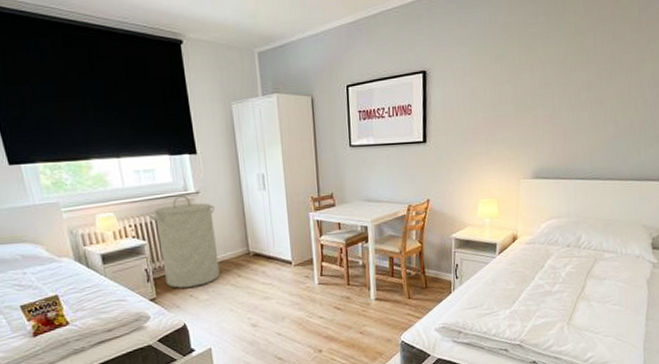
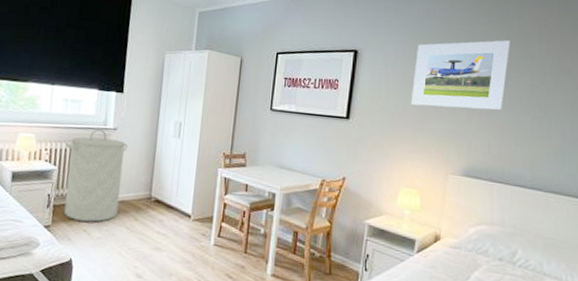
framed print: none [481,39,568,119] -> present [410,40,510,110]

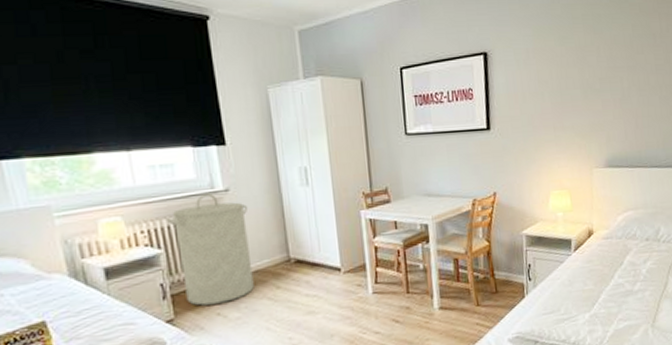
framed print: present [410,40,510,110] -> none [546,21,634,103]

